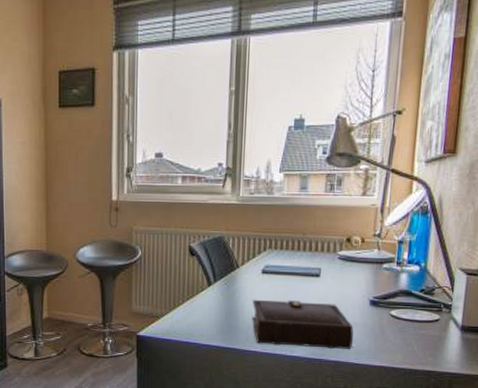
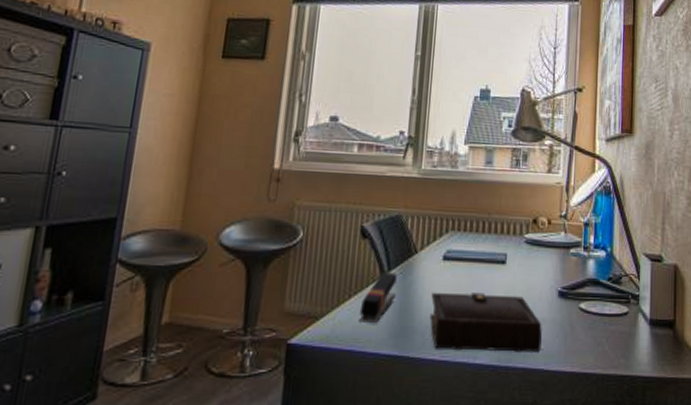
stapler: none [192,283,223,322] -> present [358,272,397,322]

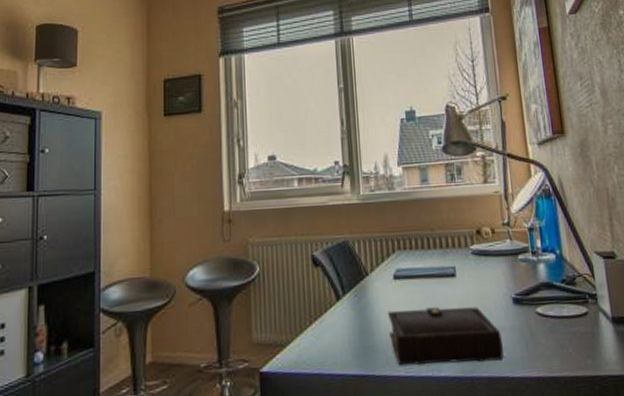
stapler: present [358,272,397,322] -> none [322,296,355,346]

